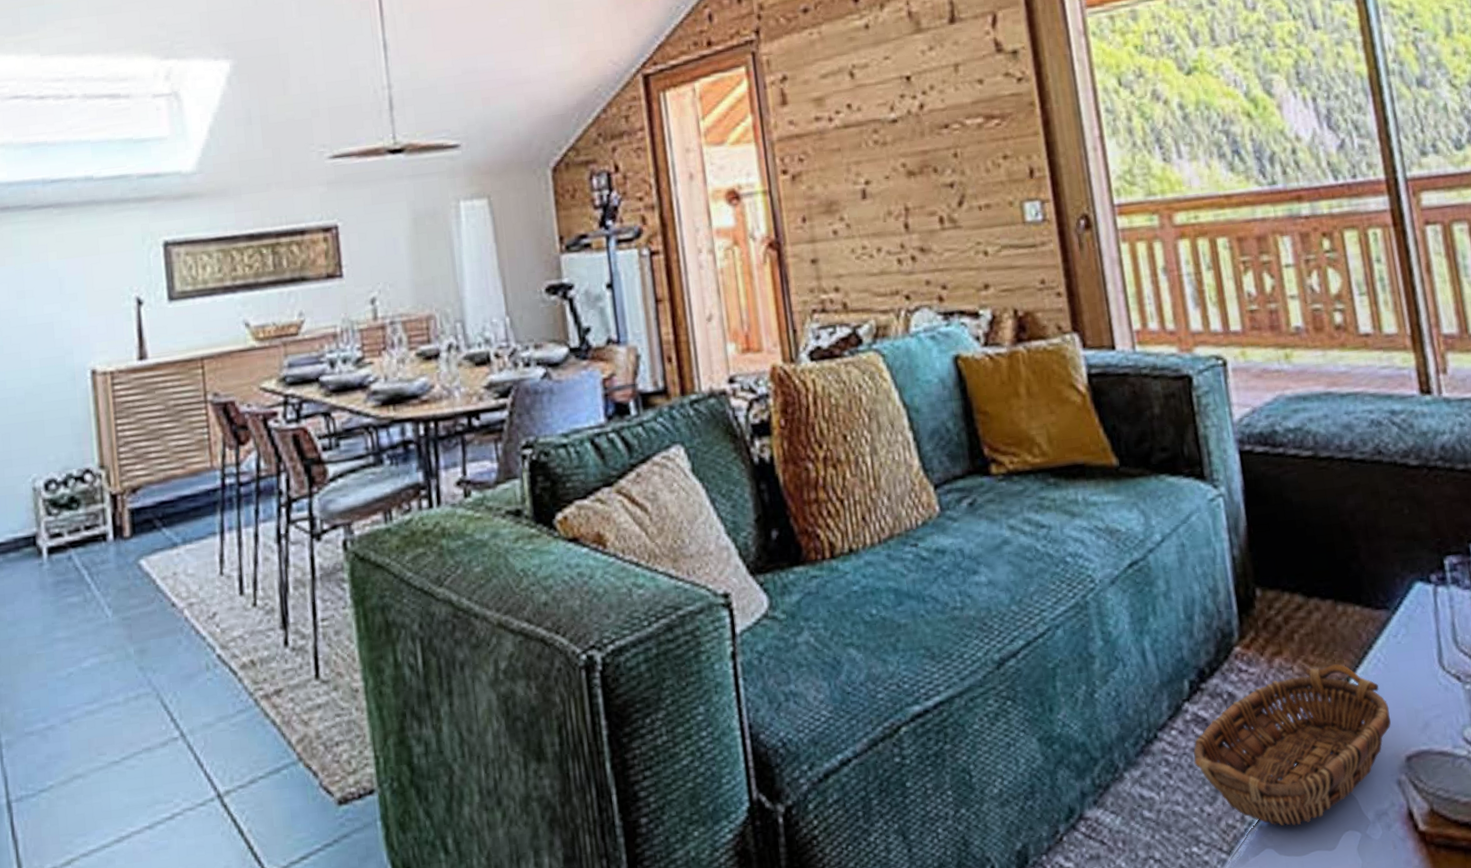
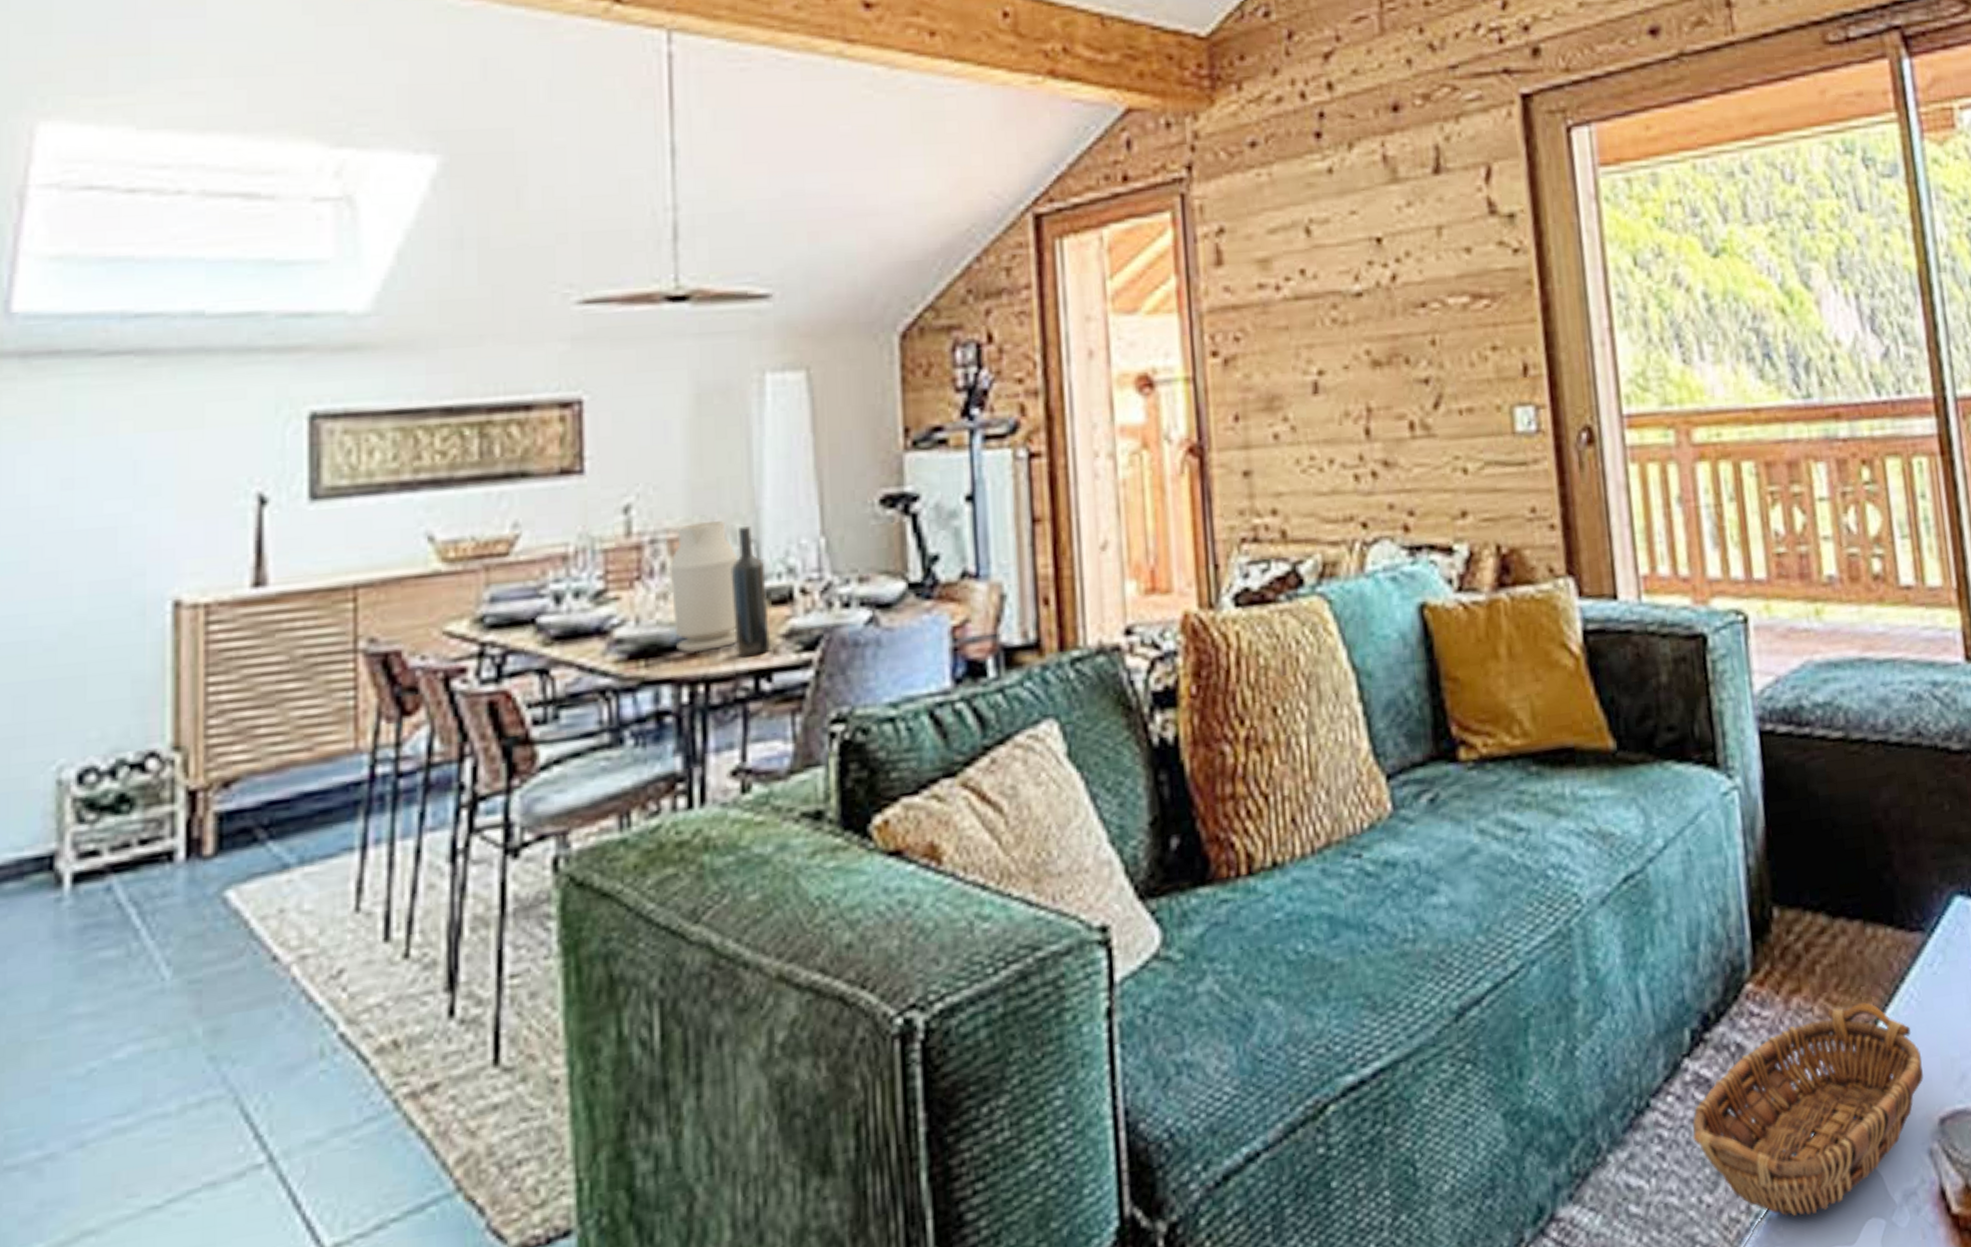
water jug: none [404,307,454,400] -> present [669,521,738,653]
wine bottle: none [446,310,477,403] -> present [730,526,771,658]

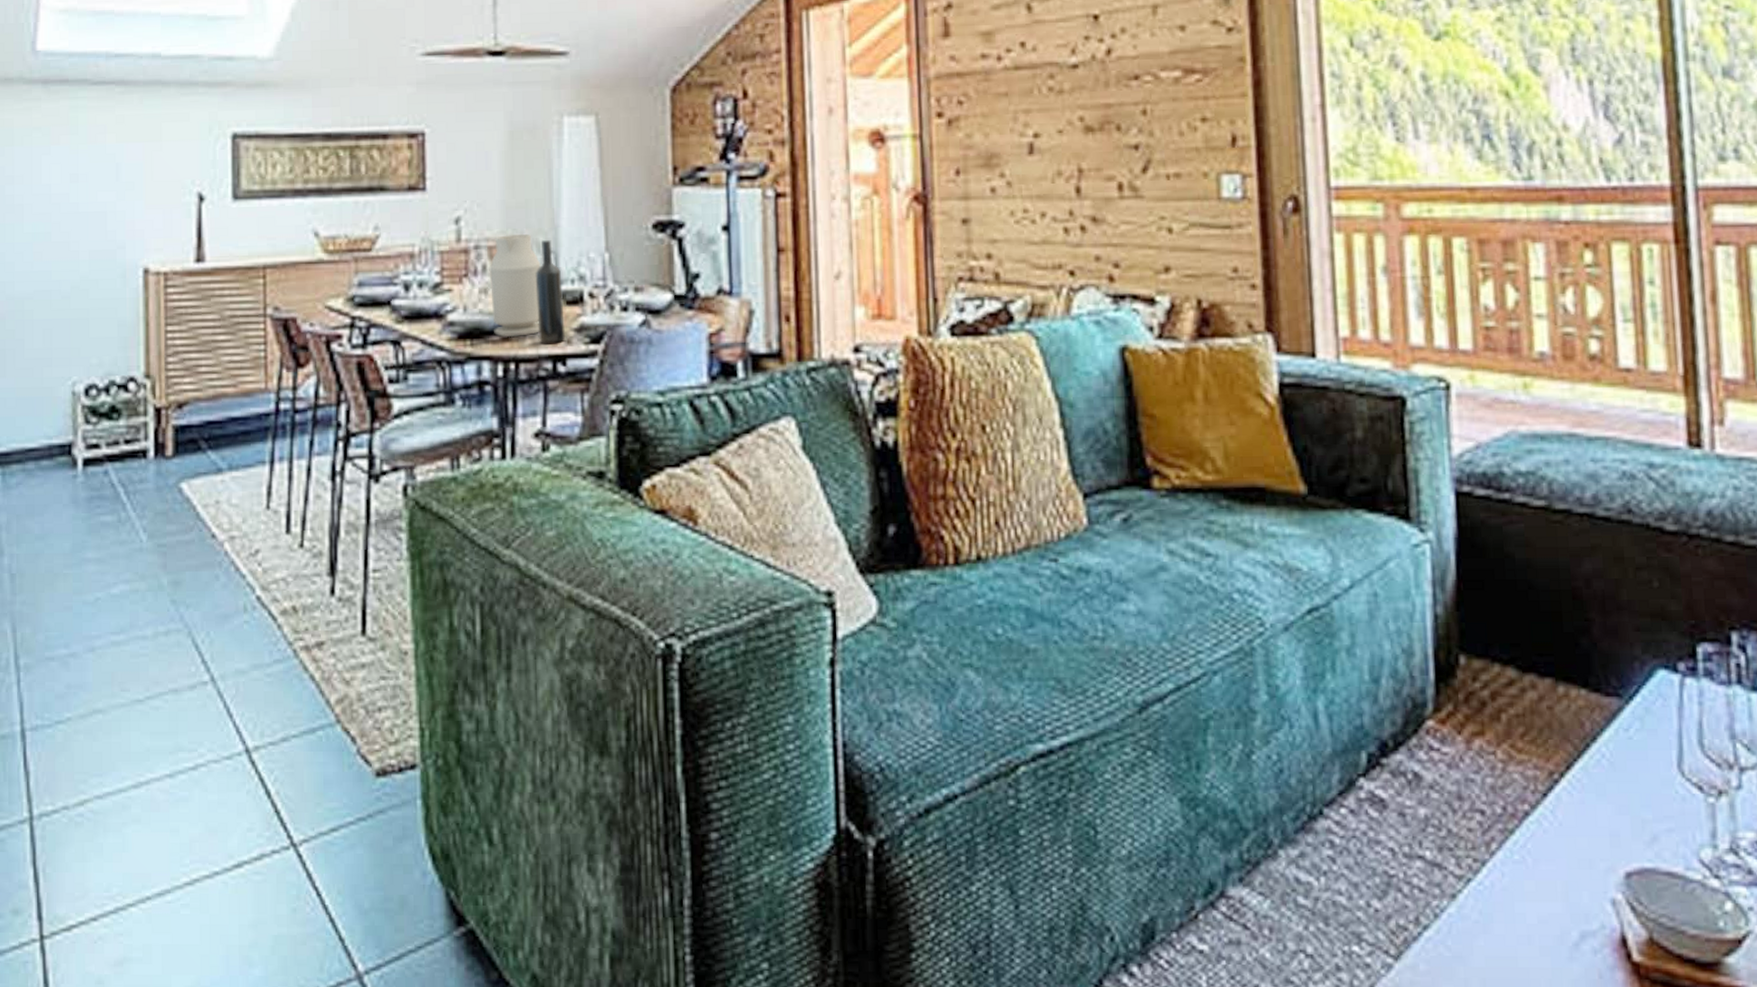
basket: present [1693,1002,1924,1216] -> none [1364,754,1612,936]

